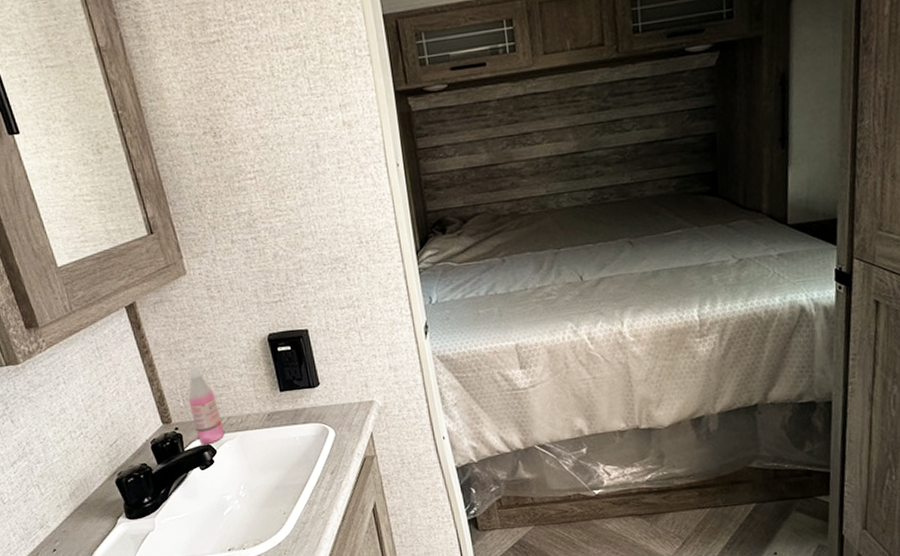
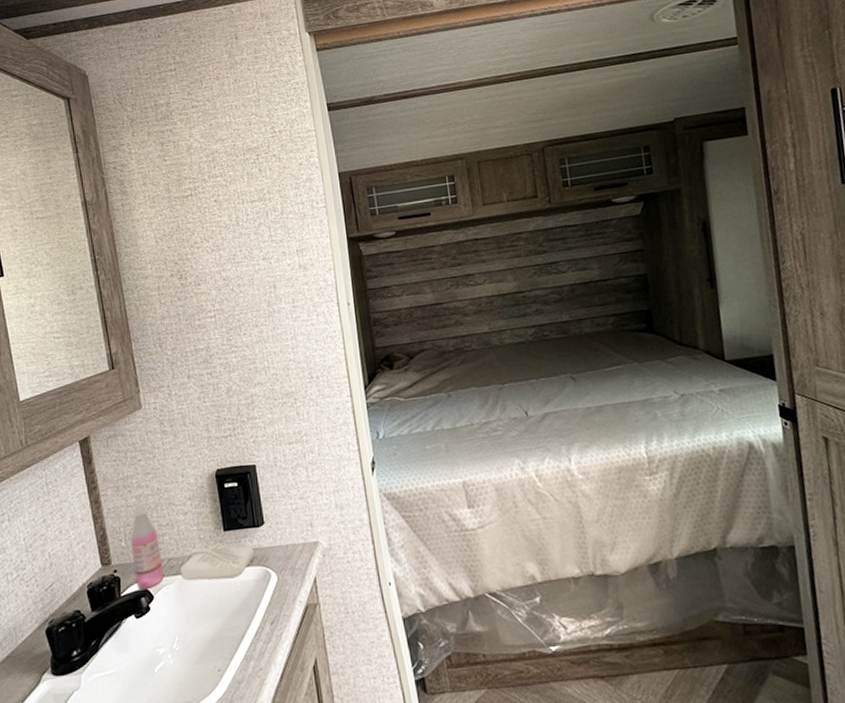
soap dish: none [240,401,313,436] -> present [180,541,256,580]

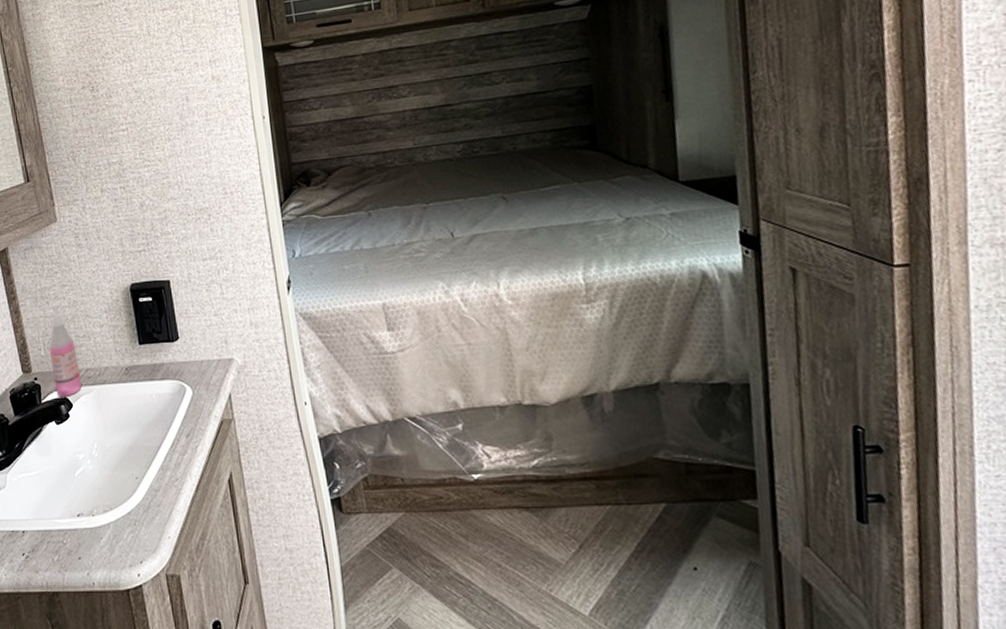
soap dish: present [180,541,256,580] -> none [97,354,171,391]

